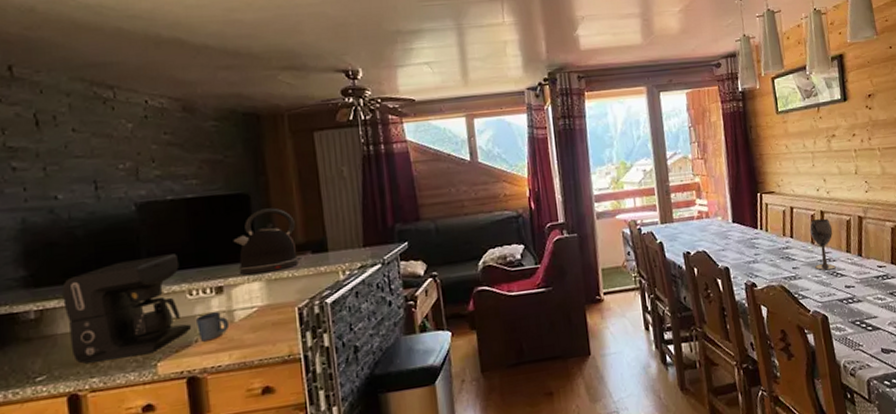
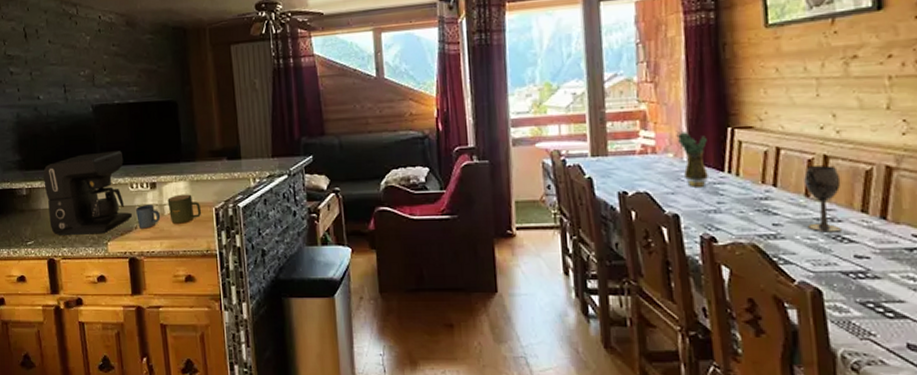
kettle: present [233,208,301,275] -> none [164,115,218,174]
mug: none [238,295,281,332] -> present [167,194,201,225]
vase: none [722,197,747,244] -> present [676,130,708,187]

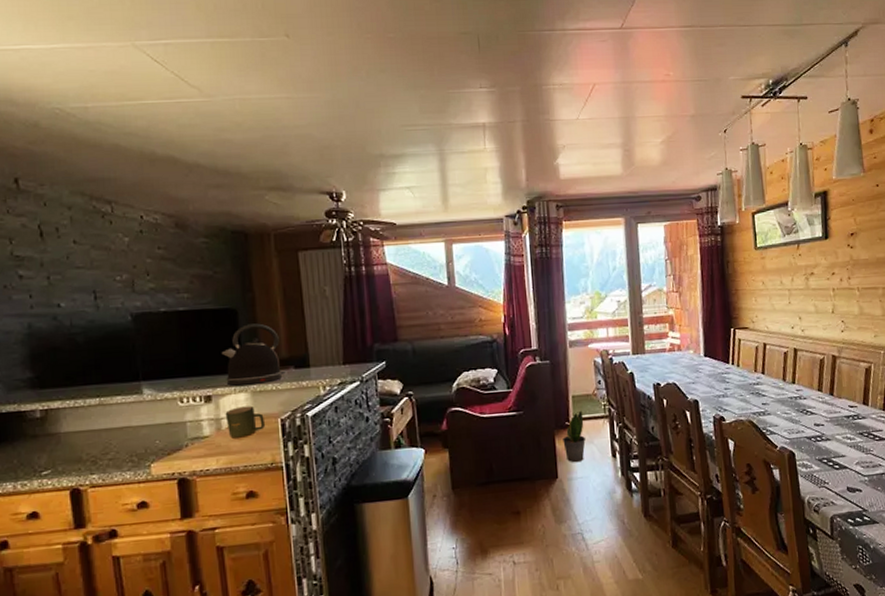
coffee maker: present [43,151,132,235] -> none [65,363,182,461]
mug: present [135,205,161,230] -> none [185,419,217,448]
kettle: none [164,115,218,174] -> present [221,323,284,386]
potted plant: none [503,218,531,277] -> present [563,410,586,463]
vase: present [676,130,708,187] -> none [695,331,718,377]
wine glass: present [804,165,842,233] -> none [782,356,806,408]

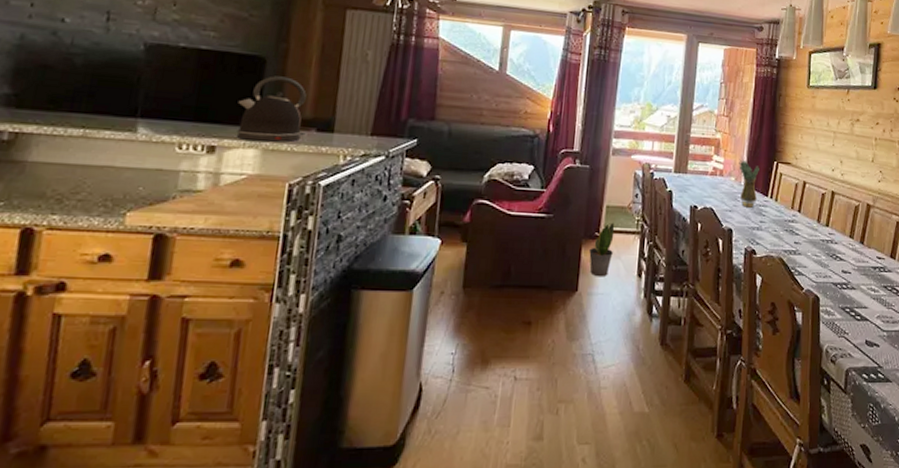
mug: present [225,406,265,440] -> none [226,163,271,200]
vase: none [695,331,718,377] -> present [739,159,760,208]

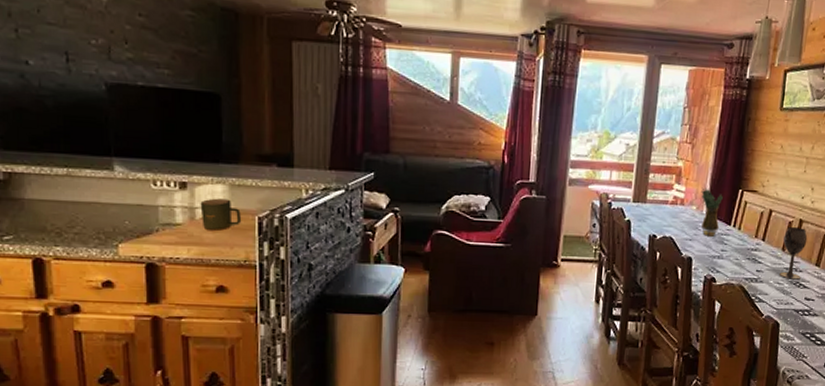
mug: none [226,163,271,200] -> present [200,198,241,232]
kettle: present [236,76,307,142] -> none [200,112,266,178]
potted plant: present [589,222,615,277] -> none [547,251,573,303]
wine glass: none [816,199,840,252] -> present [779,227,808,280]

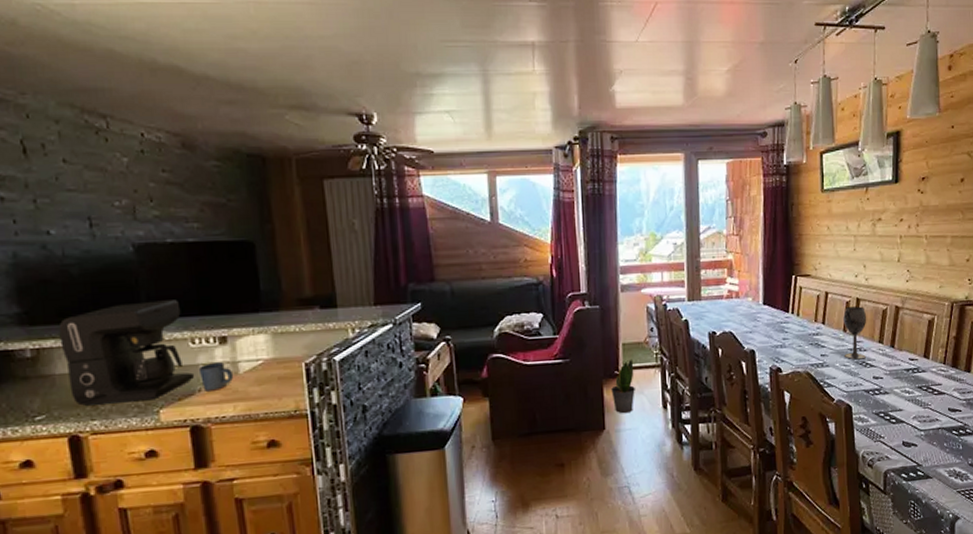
coffee maker: none [30,139,153,234] -> present [58,300,194,406]
mug: none [157,206,191,234] -> present [198,362,234,393]
mug: present [200,198,241,232] -> none [242,348,287,385]
potted plant: none [547,251,573,303] -> present [611,359,635,414]
vase: present [701,187,723,237] -> none [755,278,777,327]

